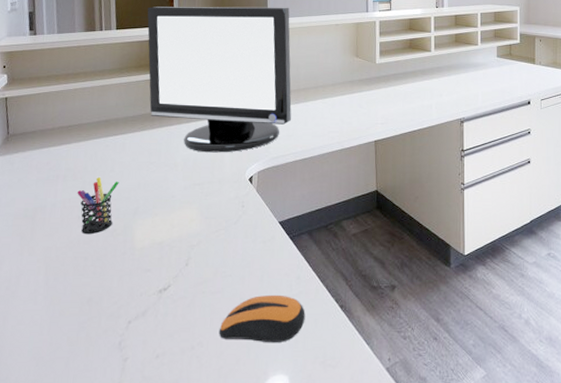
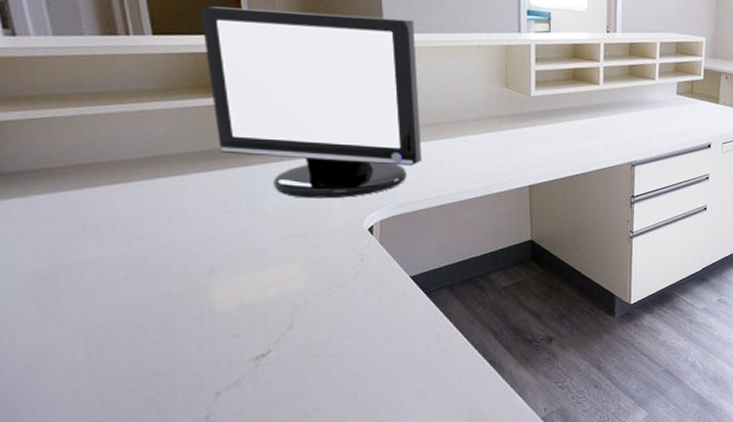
pen holder: present [77,177,119,235] -> none [119,229,183,298]
computer mouse: present [218,294,305,342] -> none [339,353,447,403]

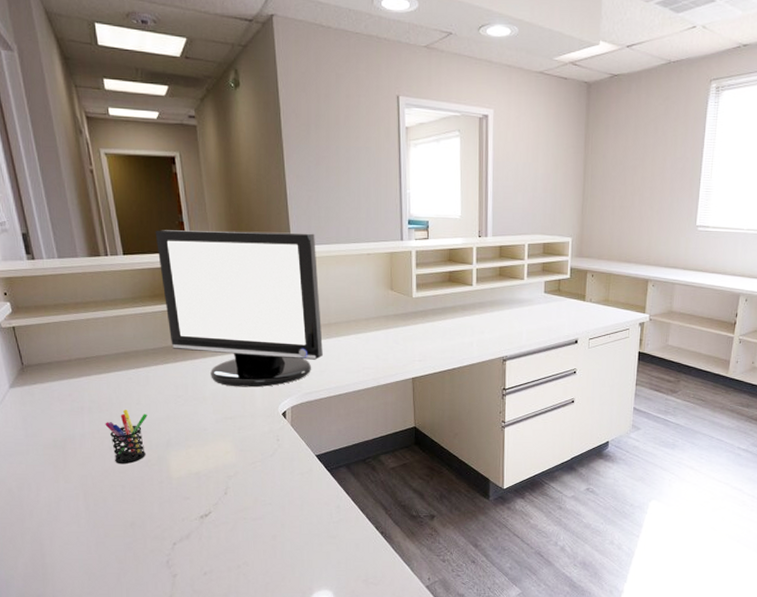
pen holder: none [119,229,183,298] -> present [105,410,148,465]

